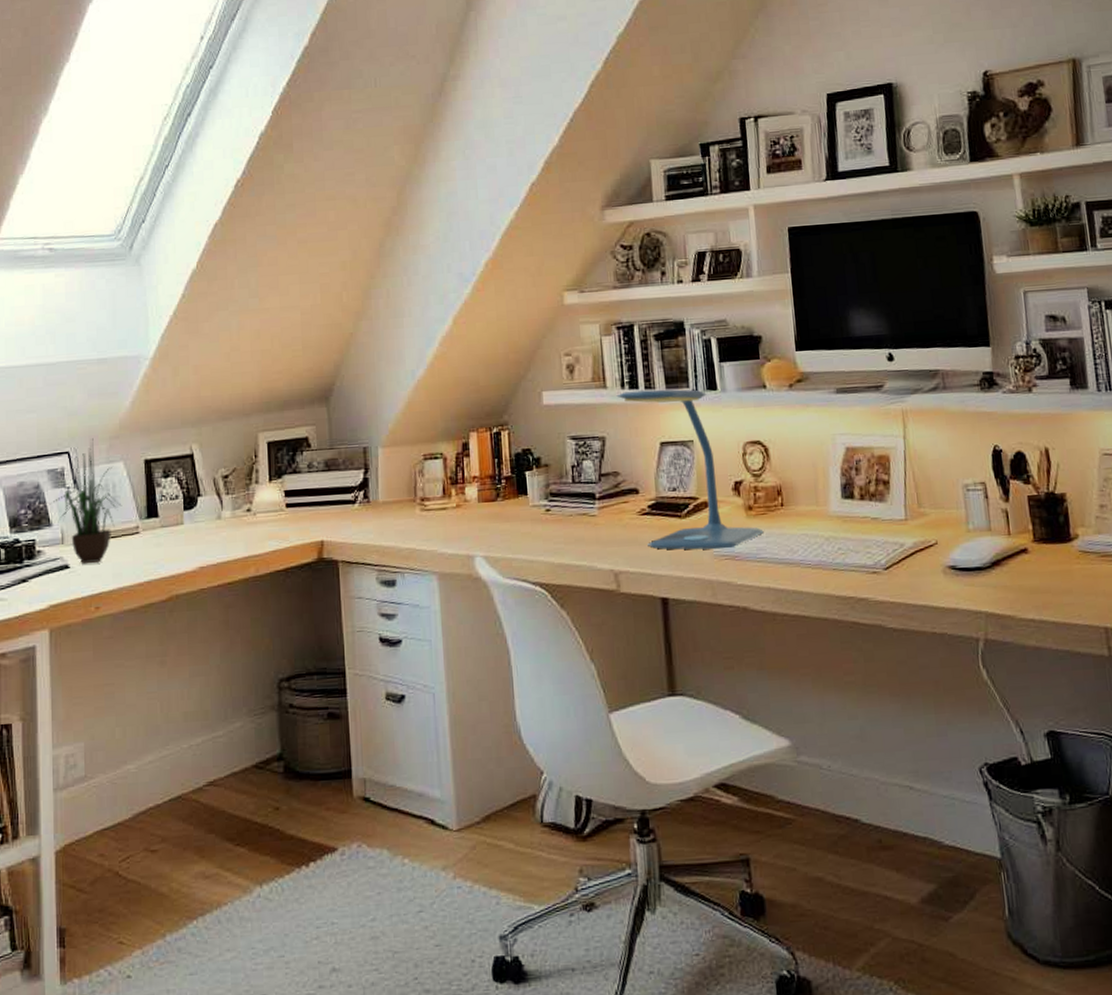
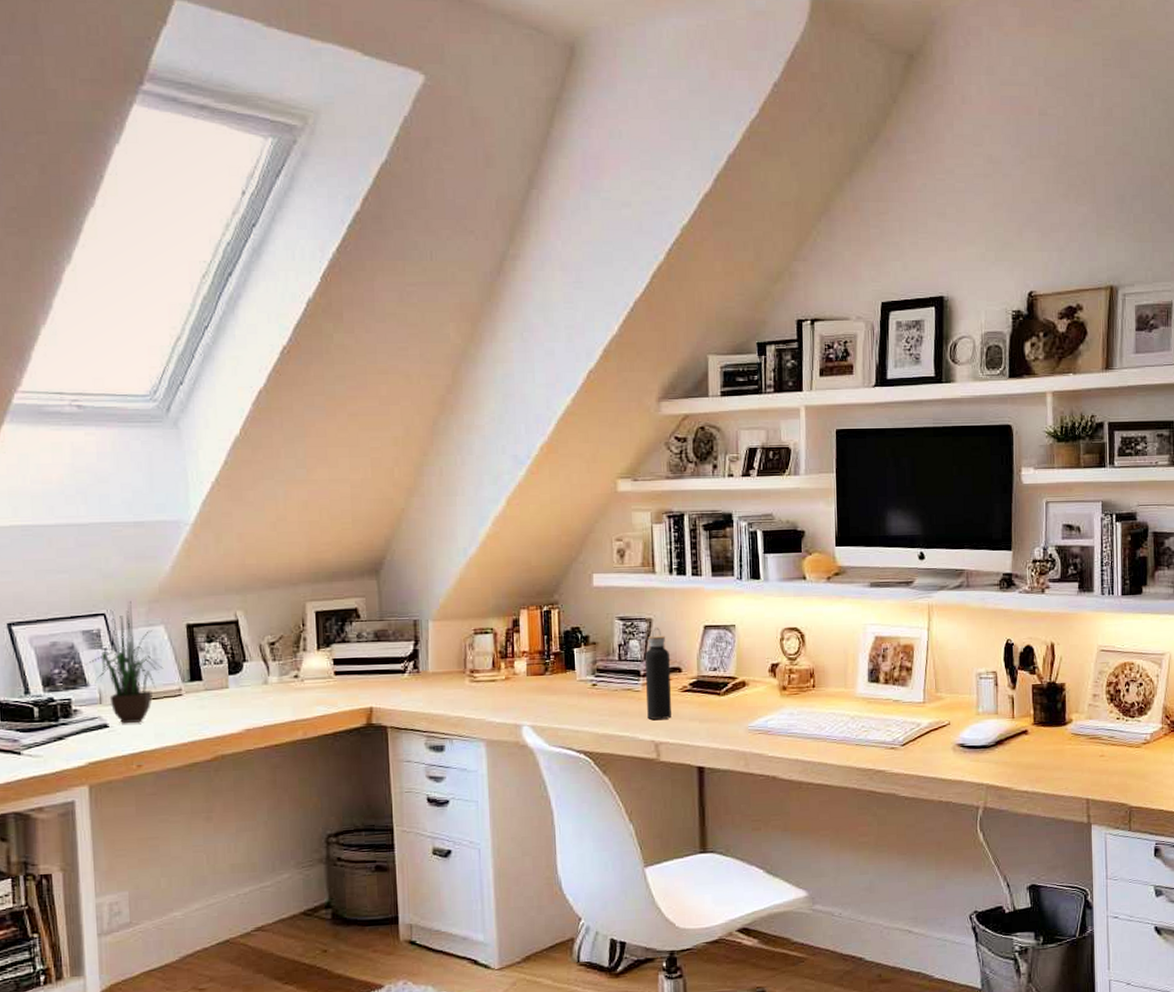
water bottle: none [599,446,630,547] -> present [644,628,671,720]
desk lamp: present [616,389,764,550] -> none [664,576,795,725]

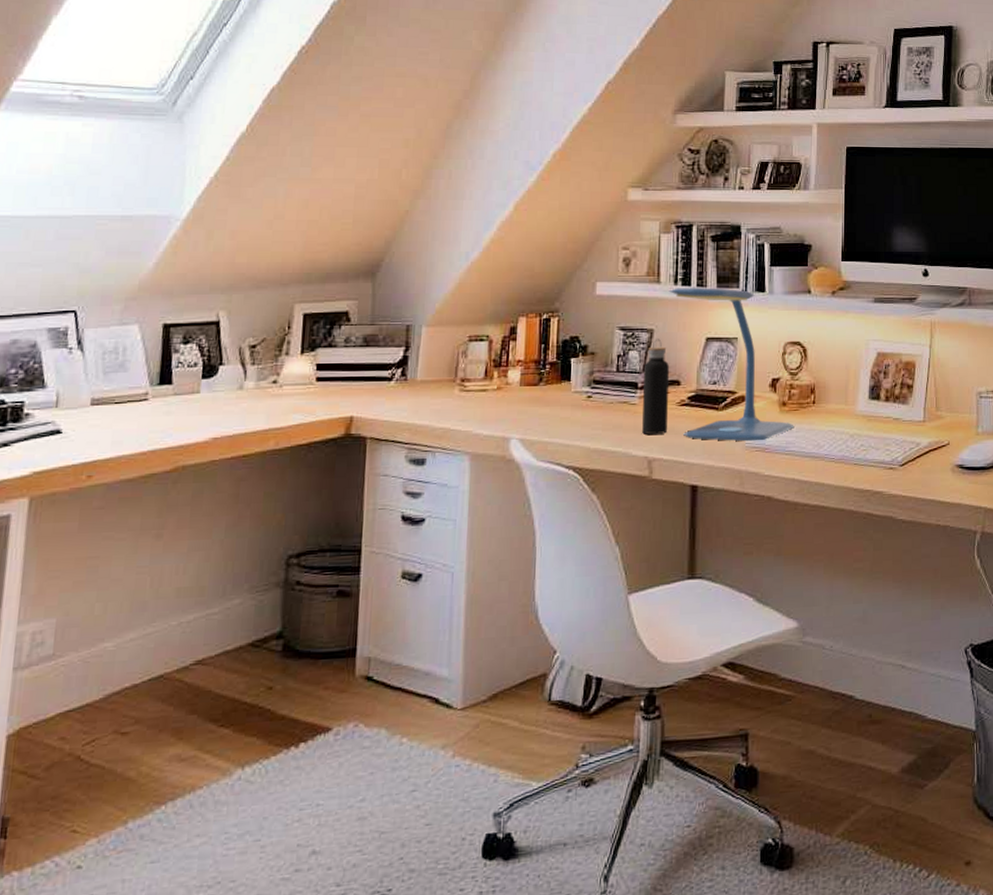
potted plant: present [85,601,164,724] -> none [46,298,132,430]
desk lamp: none [664,576,795,725] -> present [669,288,794,442]

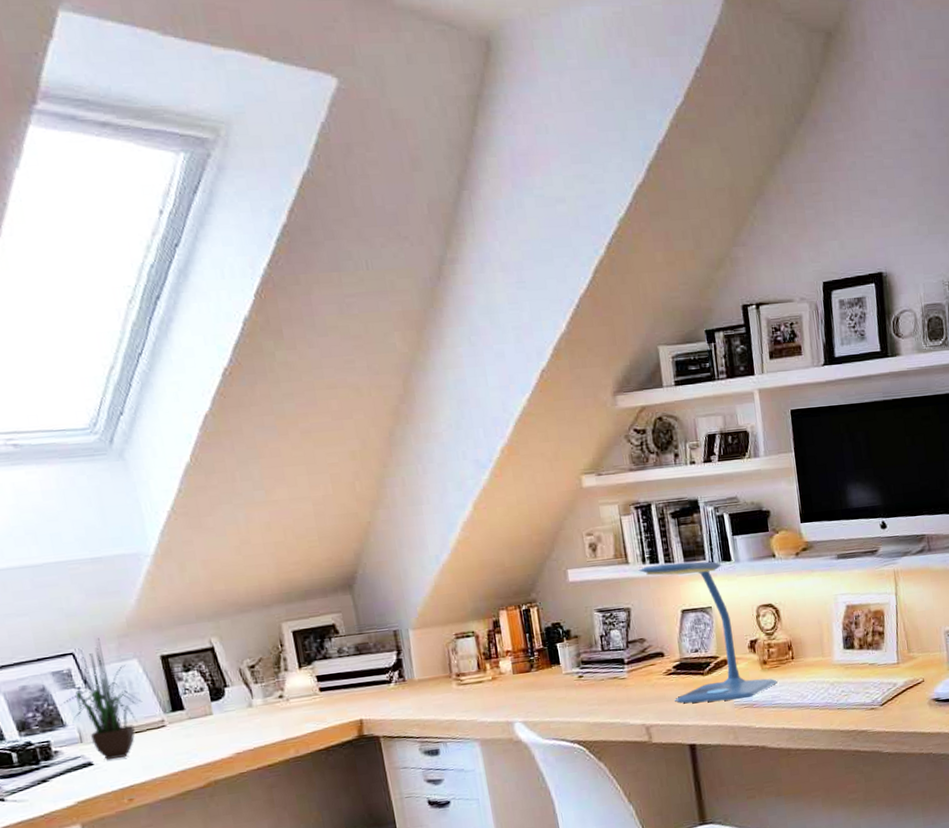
potted plant: none [46,298,132,430] -> present [60,638,143,761]
water bottle: present [641,339,669,434] -> none [626,616,659,705]

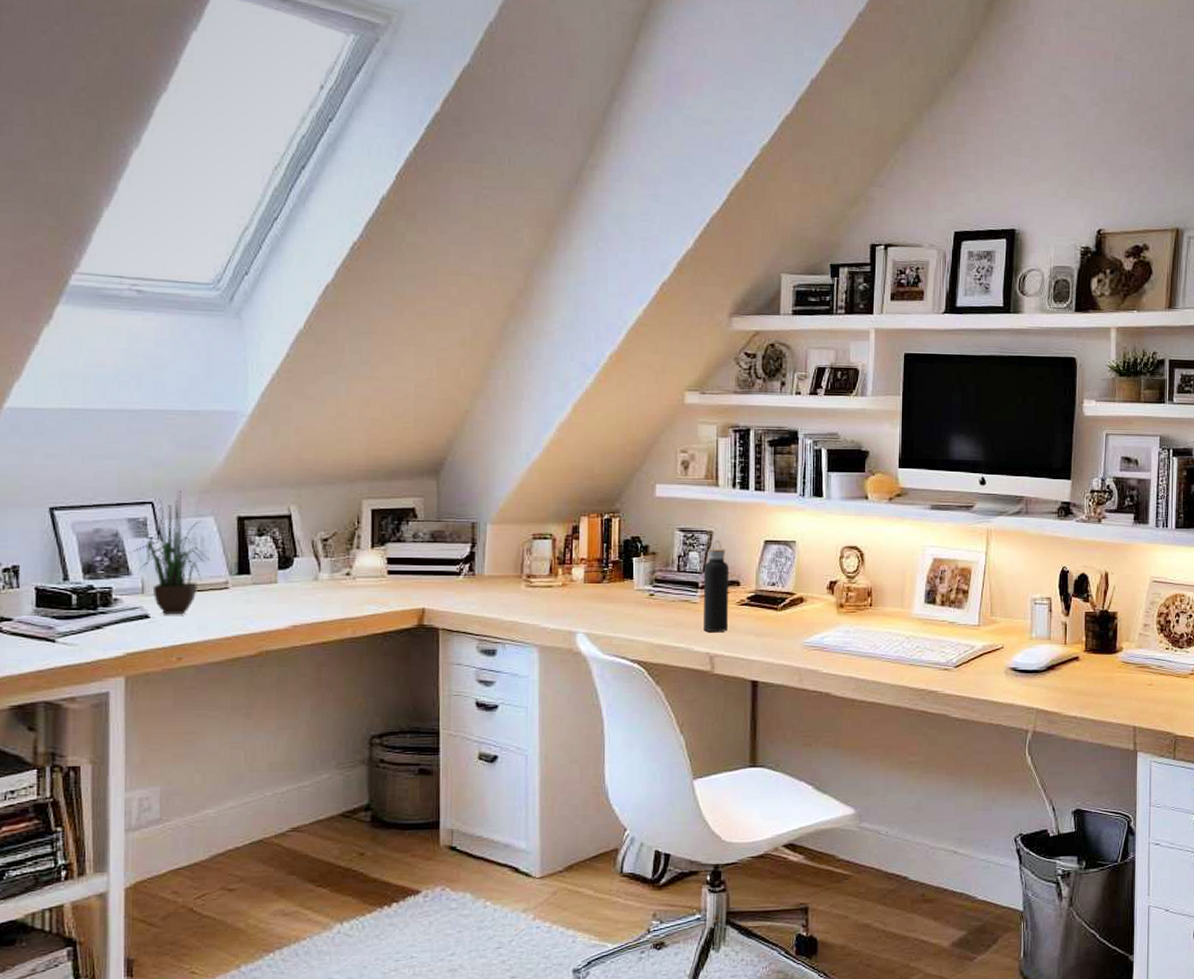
water bottle: none [626,616,659,705] -> present [702,540,728,632]
desk lamp: present [638,561,777,703] -> none [727,491,852,641]

